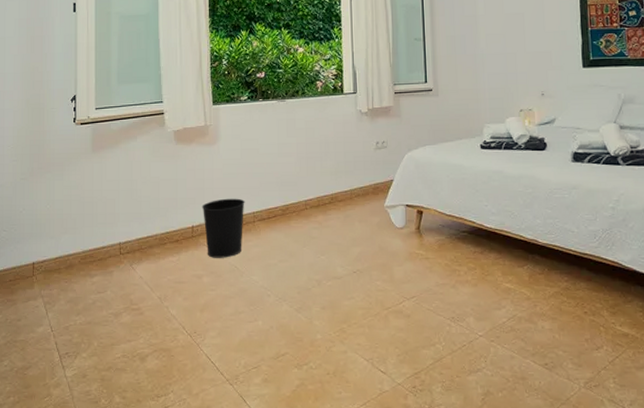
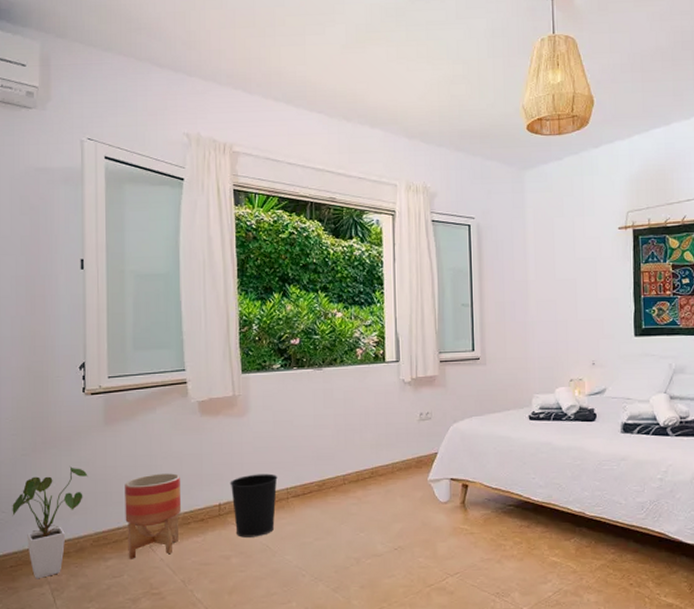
house plant: none [12,189,77,293] -> present [12,465,88,579]
planter: none [109,197,159,276] -> present [125,473,182,559]

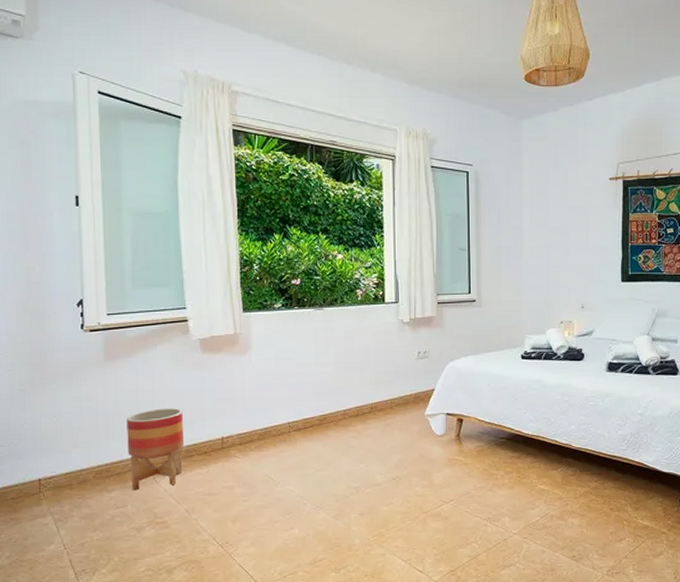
house plant: present [12,465,88,579] -> none [11,401,89,510]
wastebasket: present [229,473,278,538] -> none [232,408,280,469]

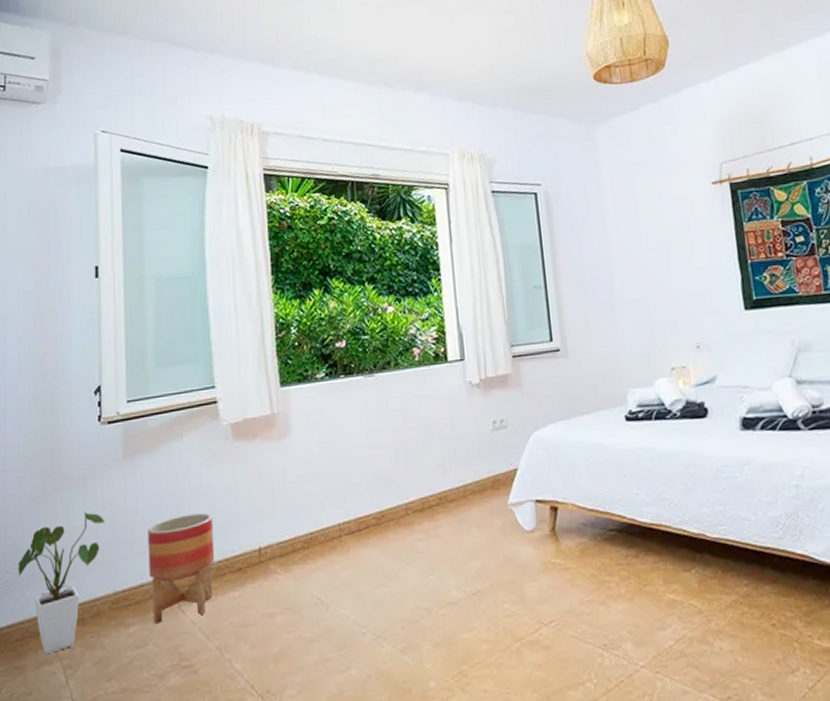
house plant: none [11,401,89,510] -> present [18,511,105,655]

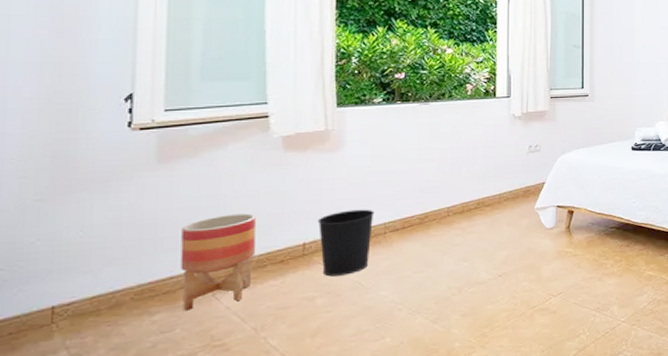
house plant: present [18,511,105,655] -> none [15,210,131,345]
wastebasket: none [270,506,328,589] -> present [317,209,375,277]

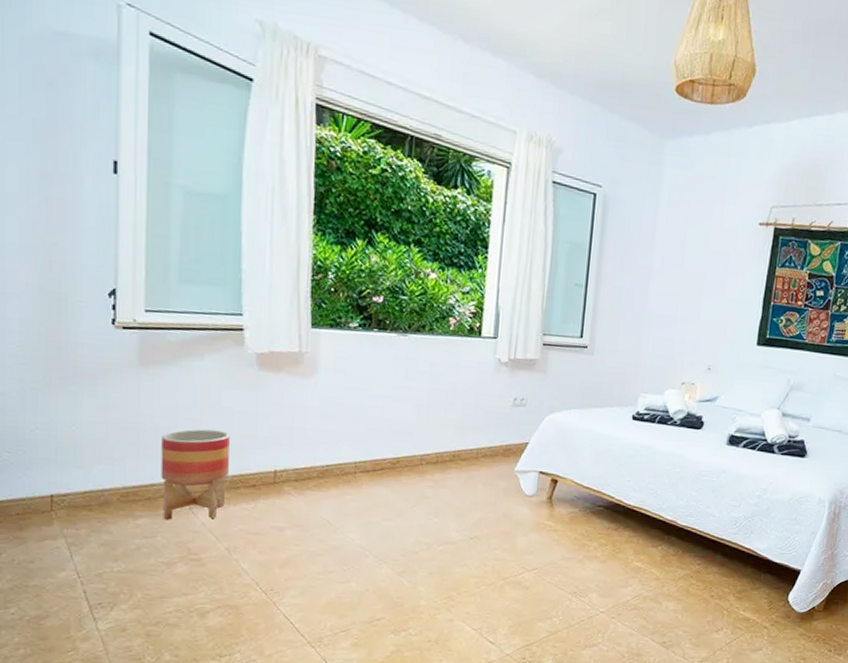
wastebasket: present [317,209,375,277] -> none [288,442,346,511]

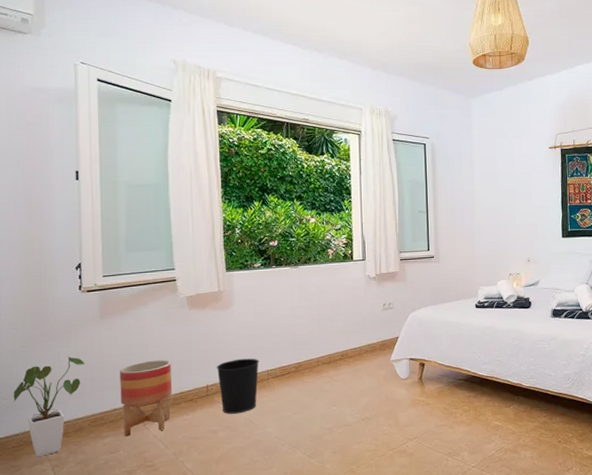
house plant: none [19,408,116,531] -> present [13,355,85,458]
wastebasket: none [288,442,346,511] -> present [216,358,259,414]

